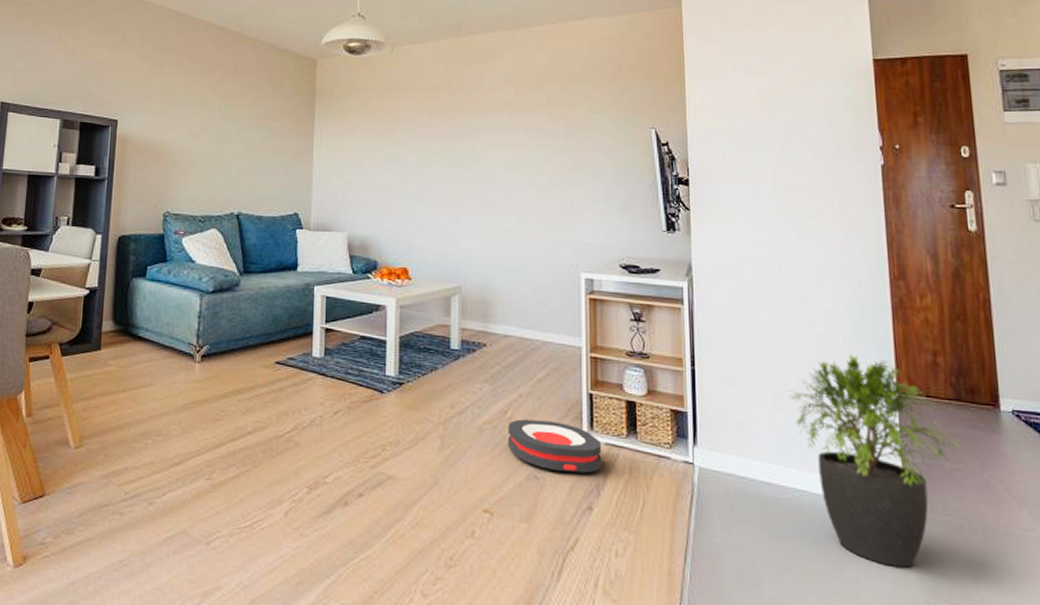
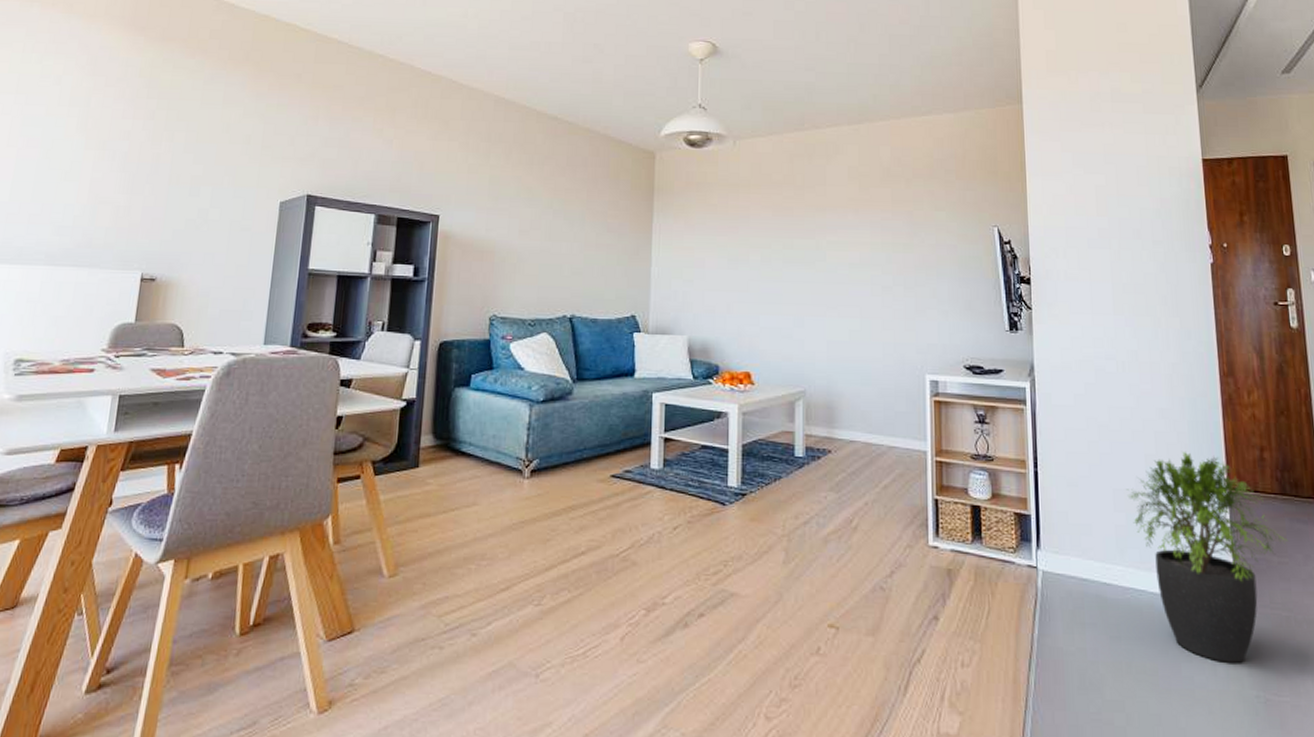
robot vacuum: present [508,419,602,473] -> none [853,528,948,582]

